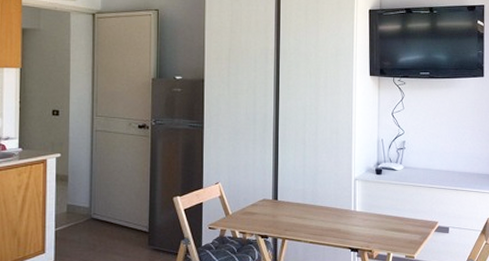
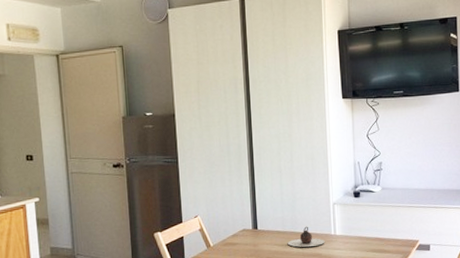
teapot: none [306,200,344,221] -> present [287,226,325,247]

